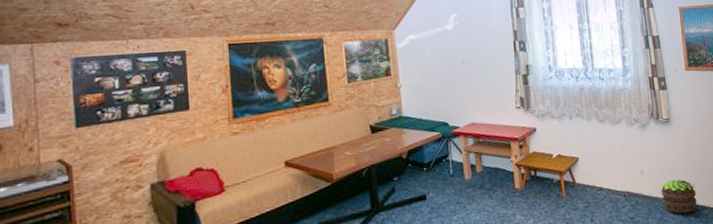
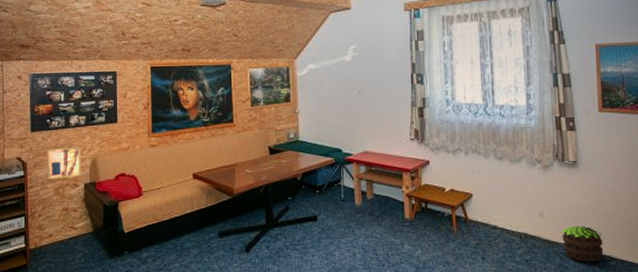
wall art: none [98,141,145,183] -> present [47,147,81,180]

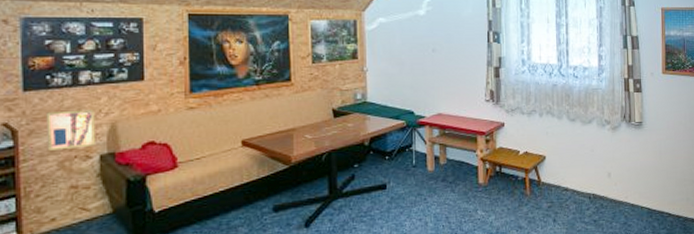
potted plant: present [562,226,604,263] -> none [627,184,663,220]

